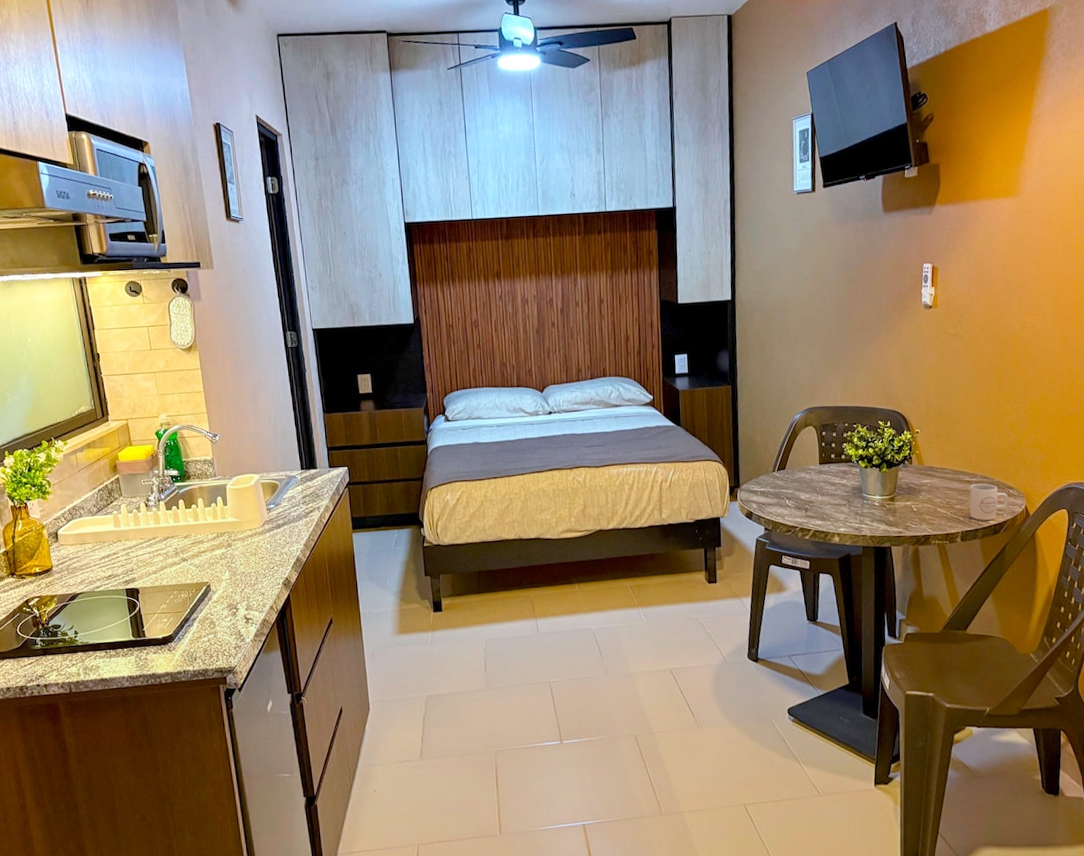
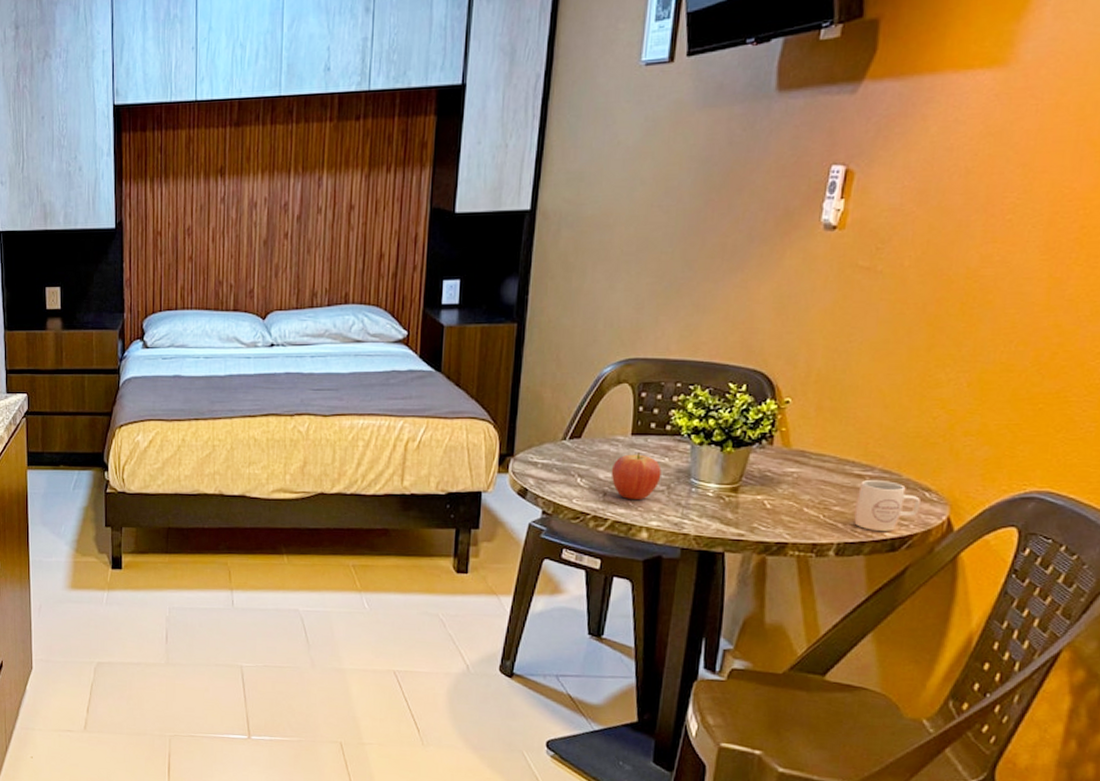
fruit: none [808,477,843,514] -> present [611,453,662,500]

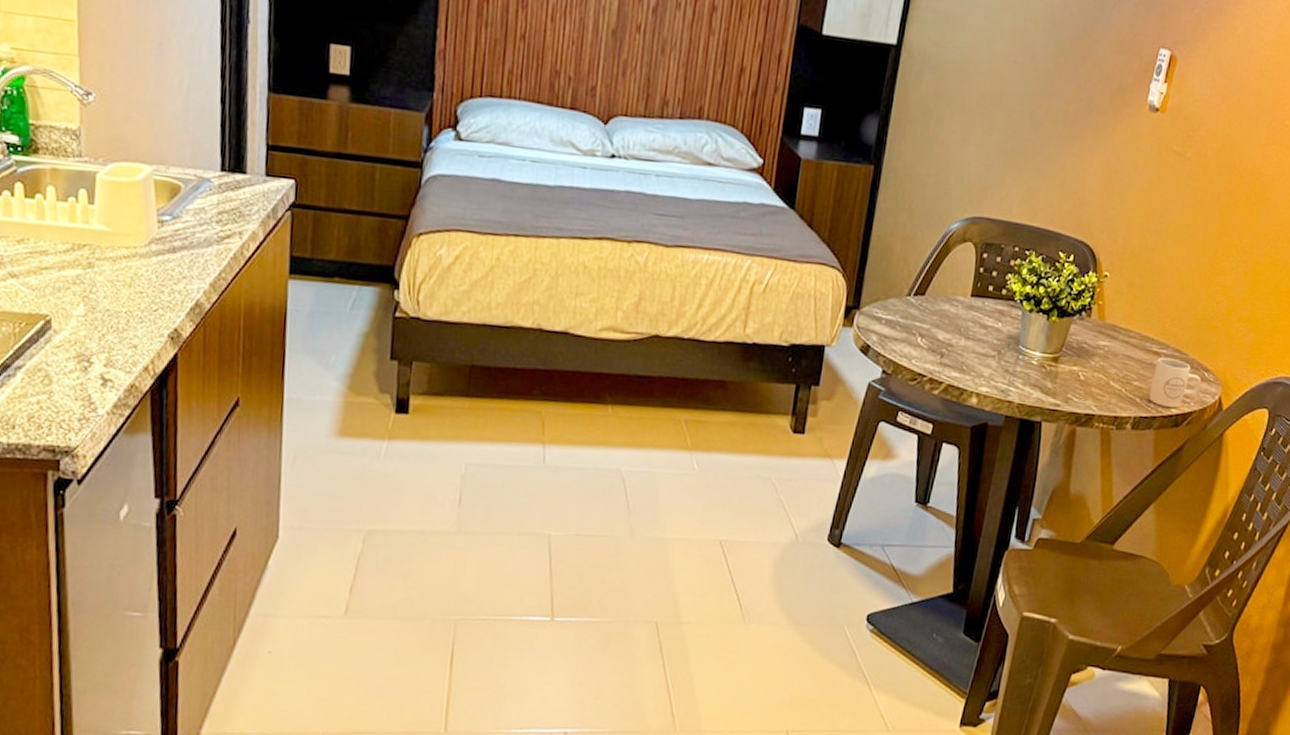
fruit: present [611,453,662,500] -> none [949,315,995,365]

